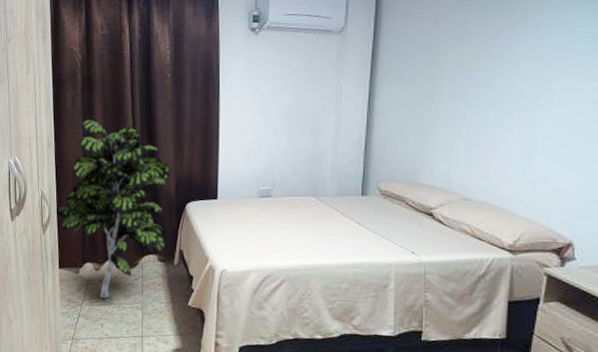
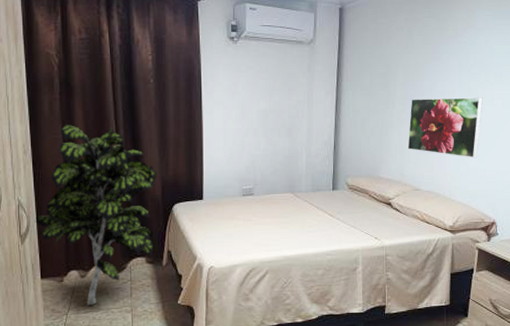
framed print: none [456,91,559,165] -> present [407,97,483,158]

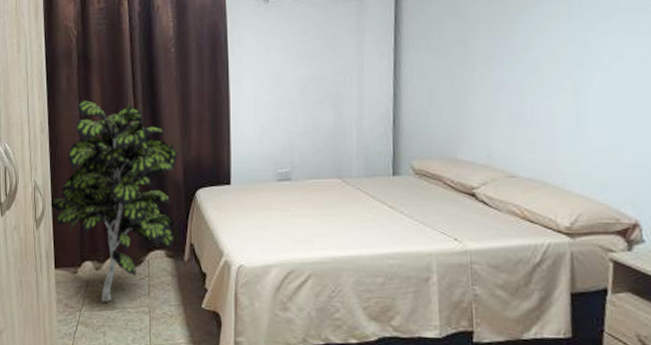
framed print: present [407,97,483,158] -> none [495,52,608,135]

